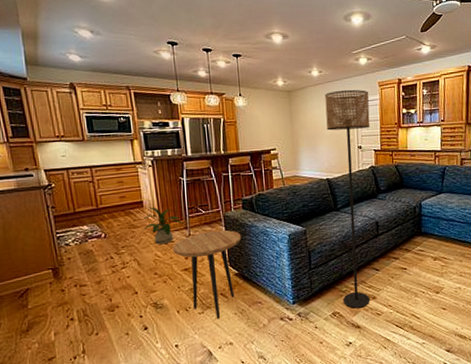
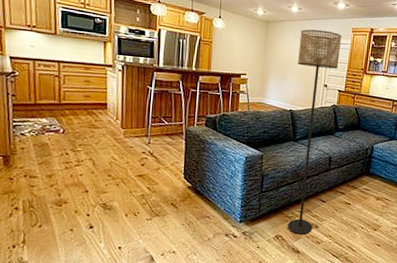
house plant: present [142,207,183,245] -> none [102,110,145,149]
side table: present [172,230,242,319] -> none [130,142,200,228]

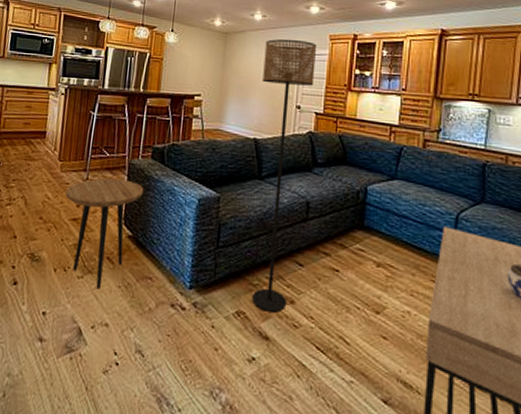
side table: none [130,142,200,228] -> present [65,178,144,290]

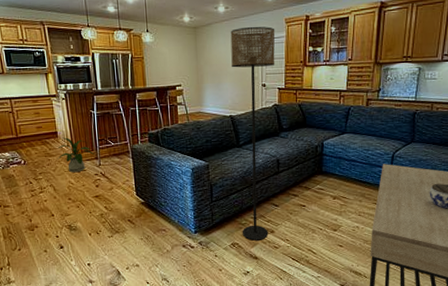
house plant: none [37,139,84,185] -> present [57,137,94,173]
side table: present [65,178,144,290] -> none [84,161,148,243]

